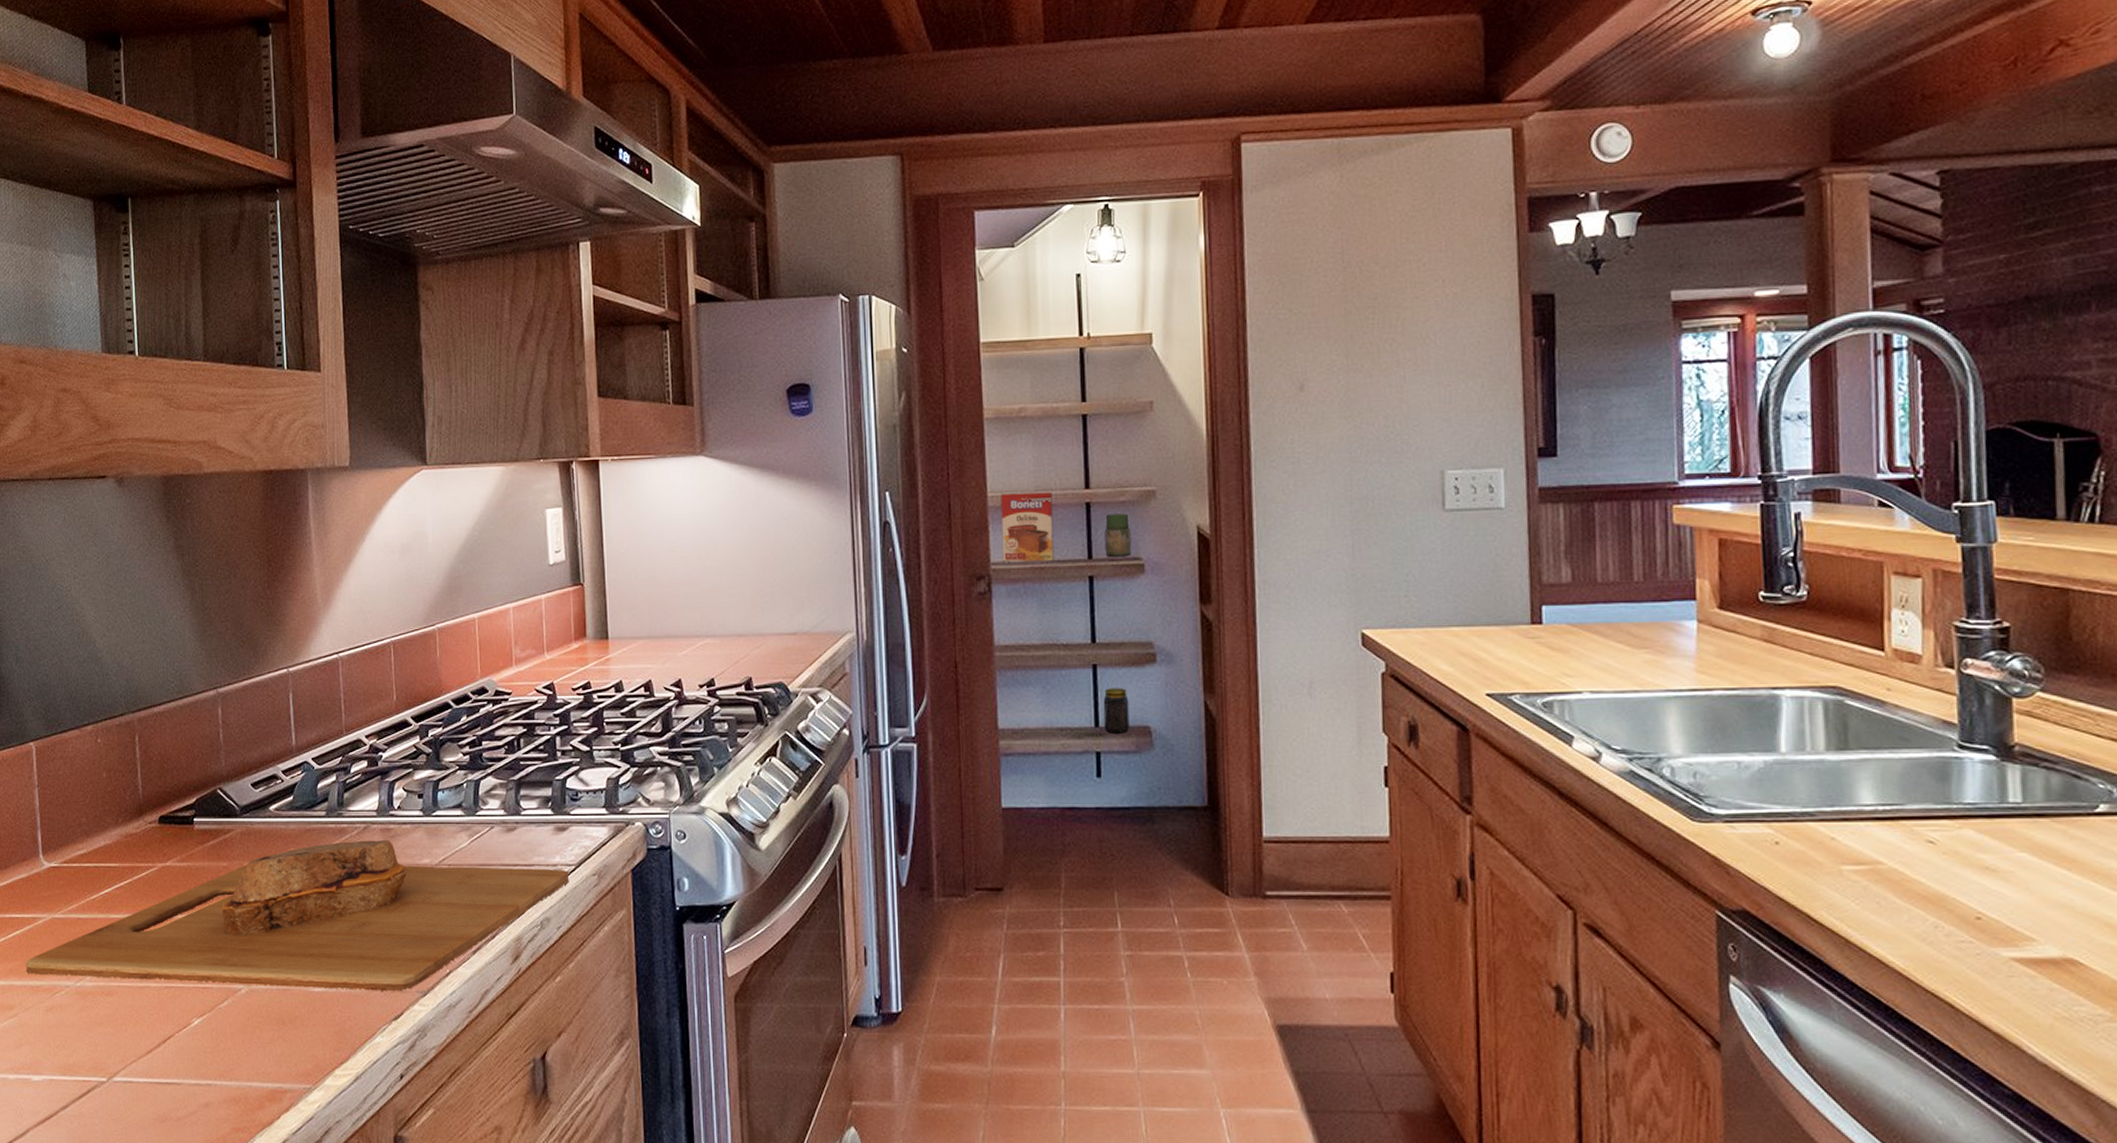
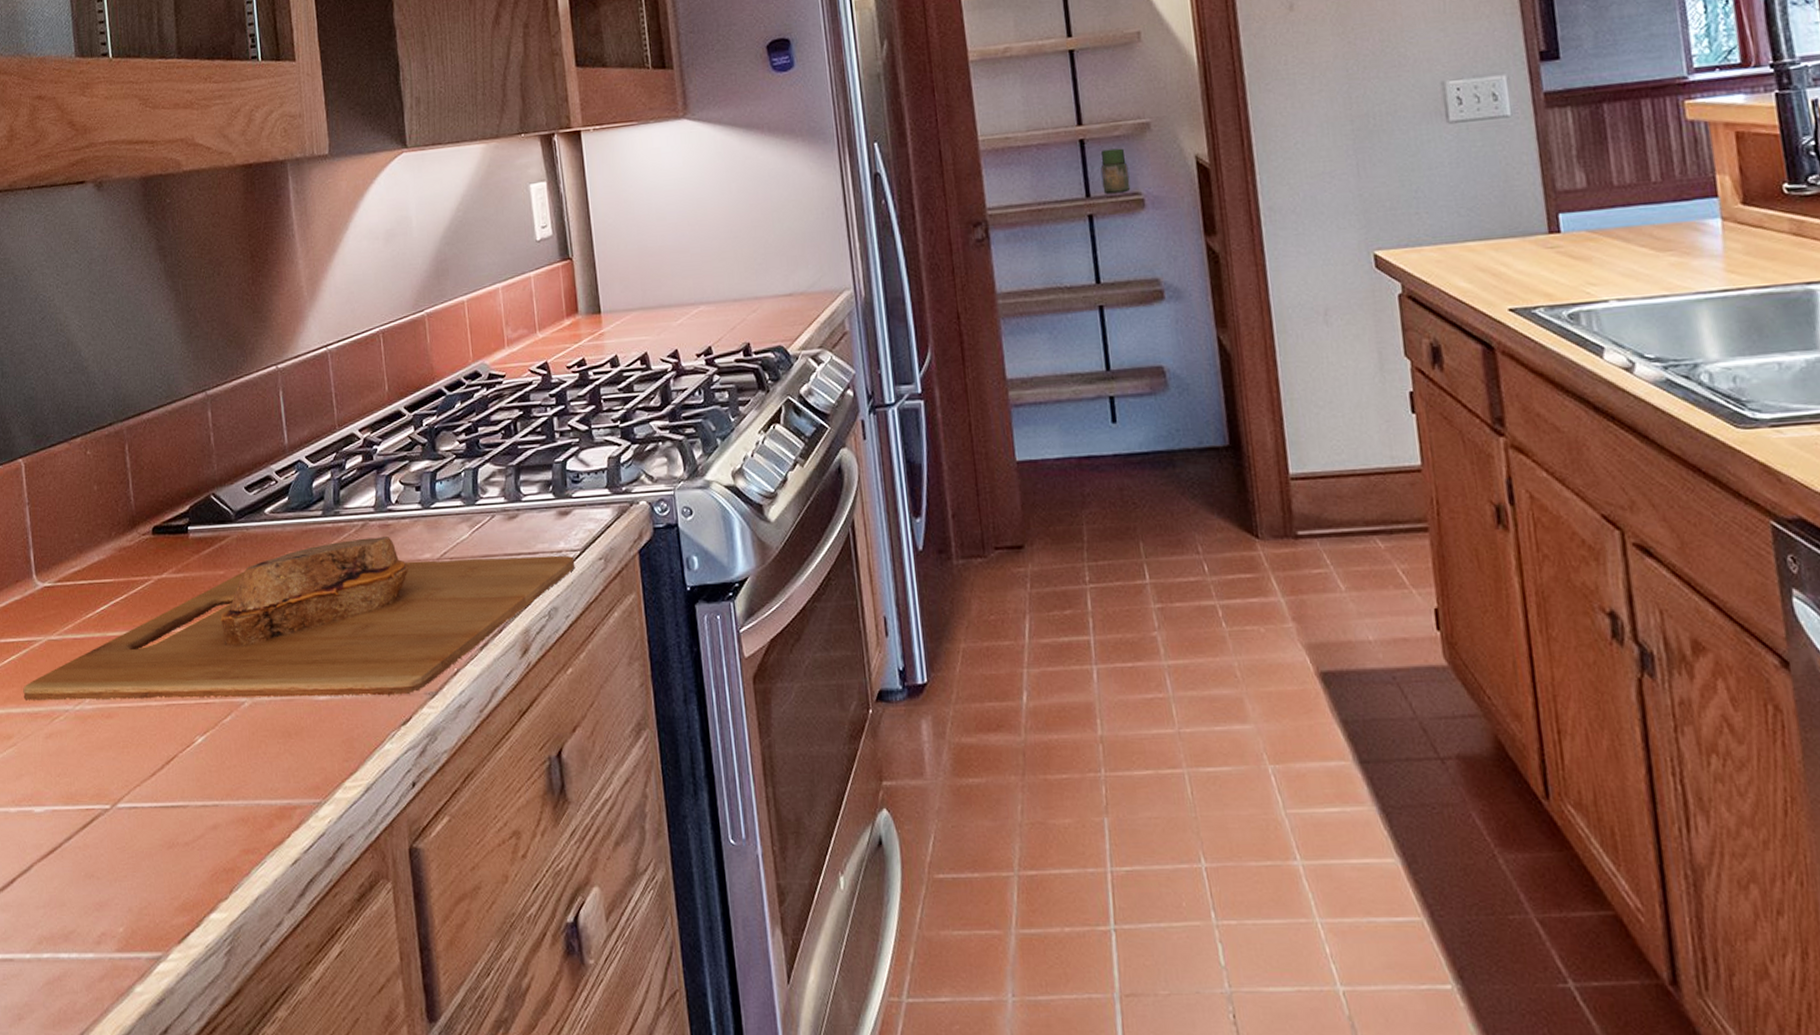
food box: present [1001,492,1054,562] -> none [992,131,1052,206]
jar: present [1103,688,1130,733] -> none [1112,328,1142,376]

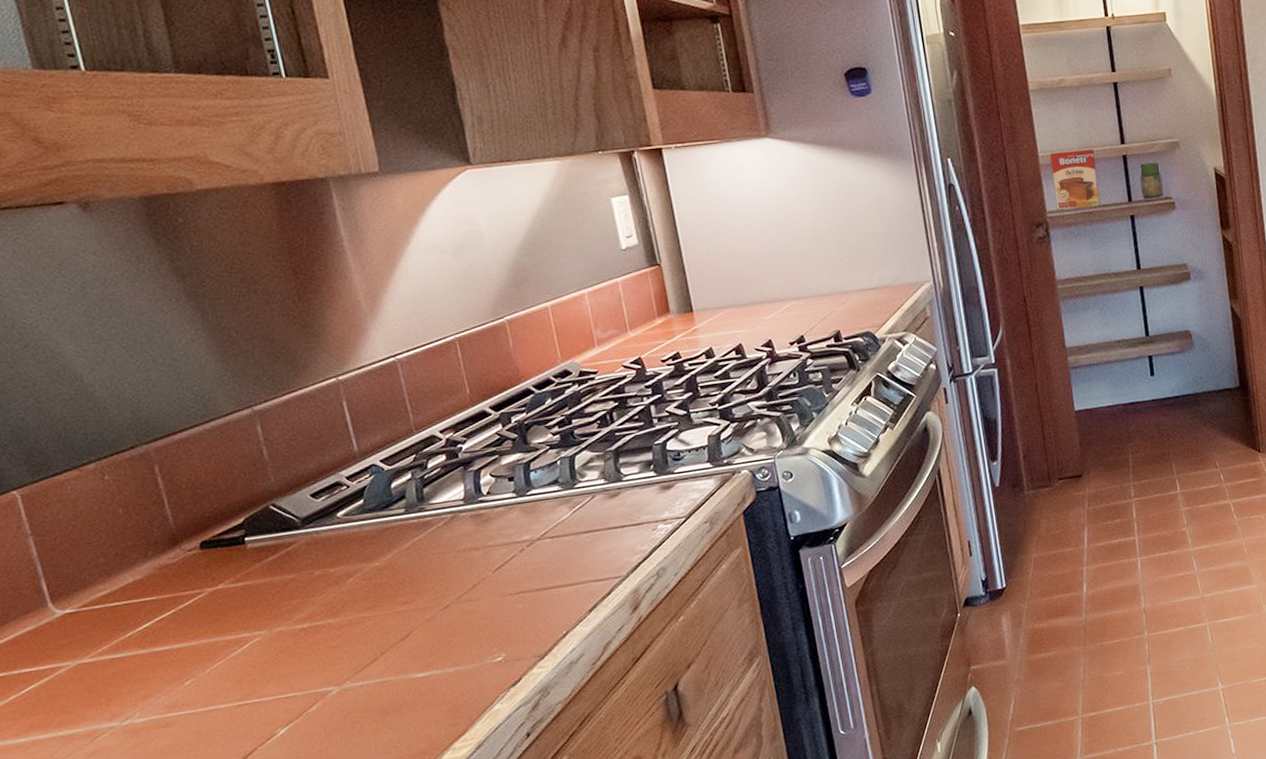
cutting board: present [23,537,575,701] -> none [50,522,681,725]
food box: none [992,131,1052,206] -> present [1050,149,1101,210]

